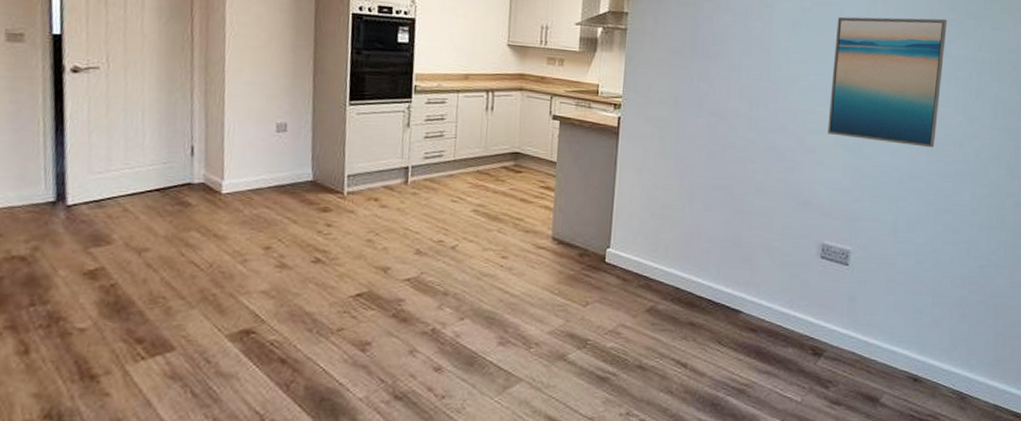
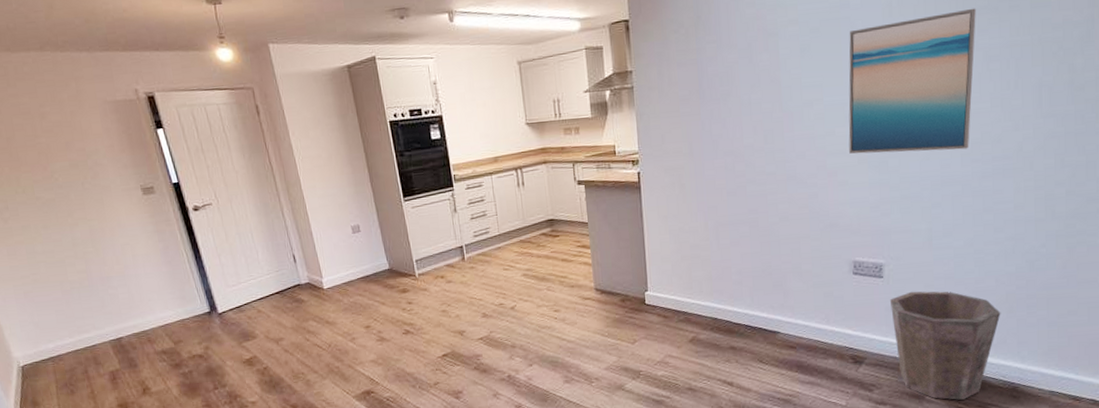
waste bin: none [853,283,954,406] -> present [889,291,1001,400]

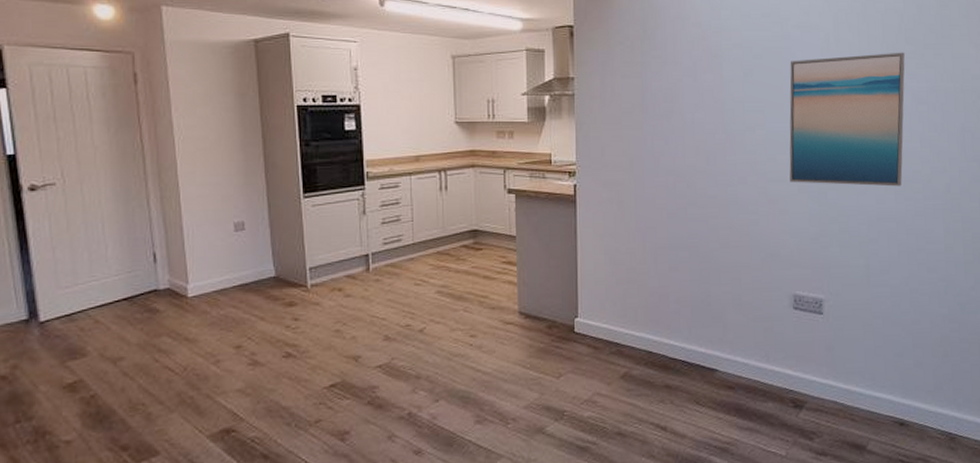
waste bin: present [889,291,1001,400] -> none [829,330,937,451]

